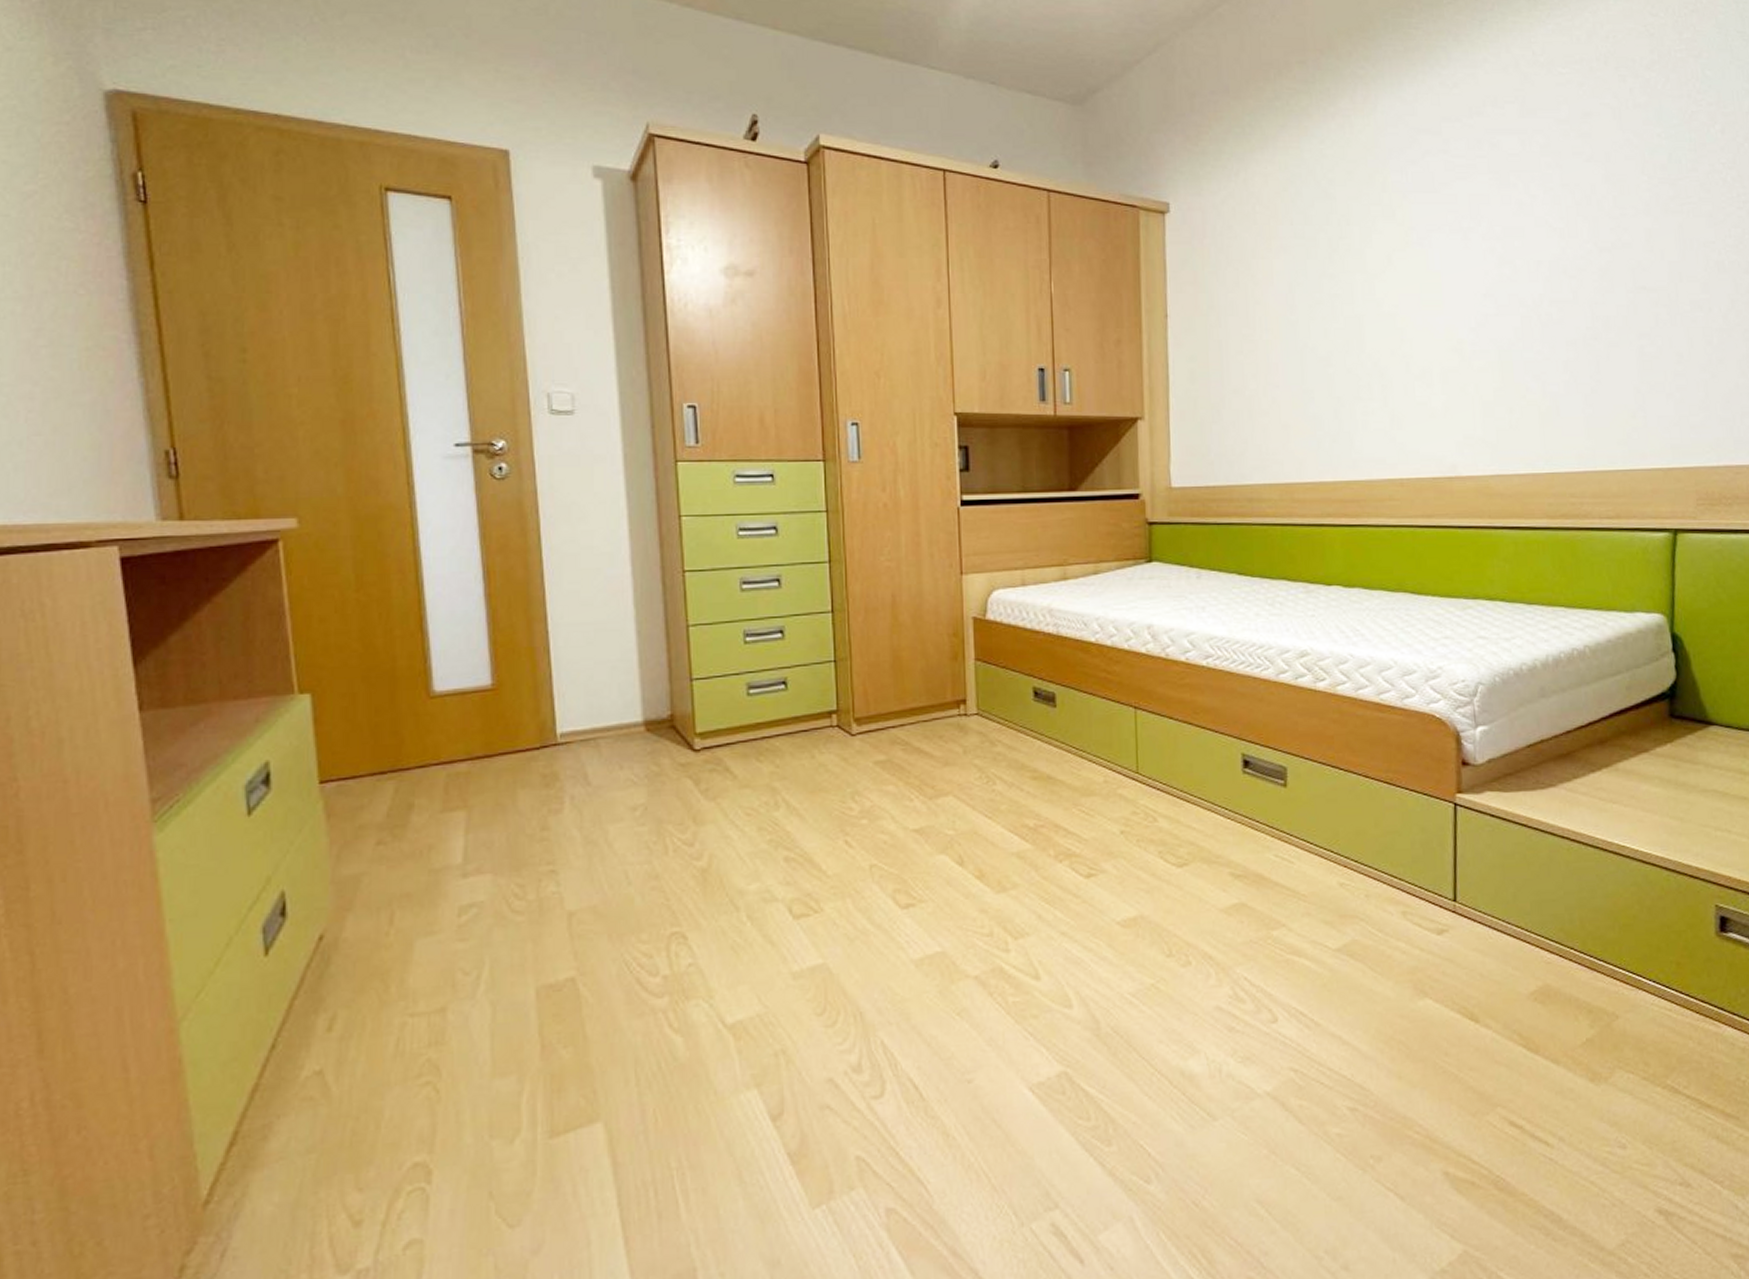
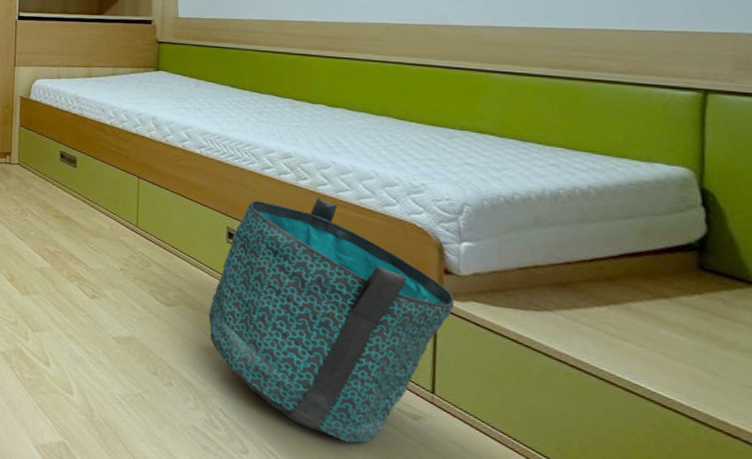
storage basket: none [1226,698,1472,979] -> present [208,196,455,443]

